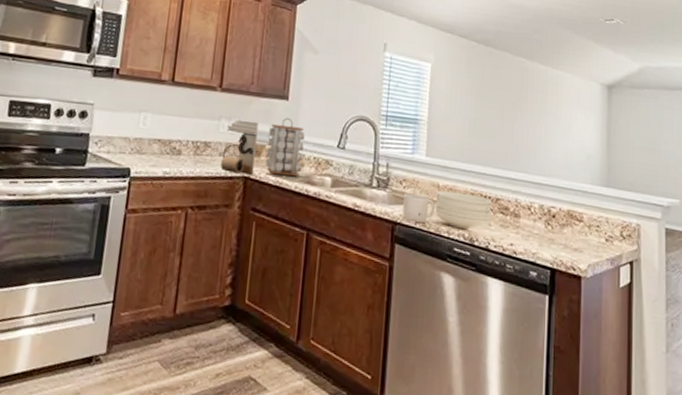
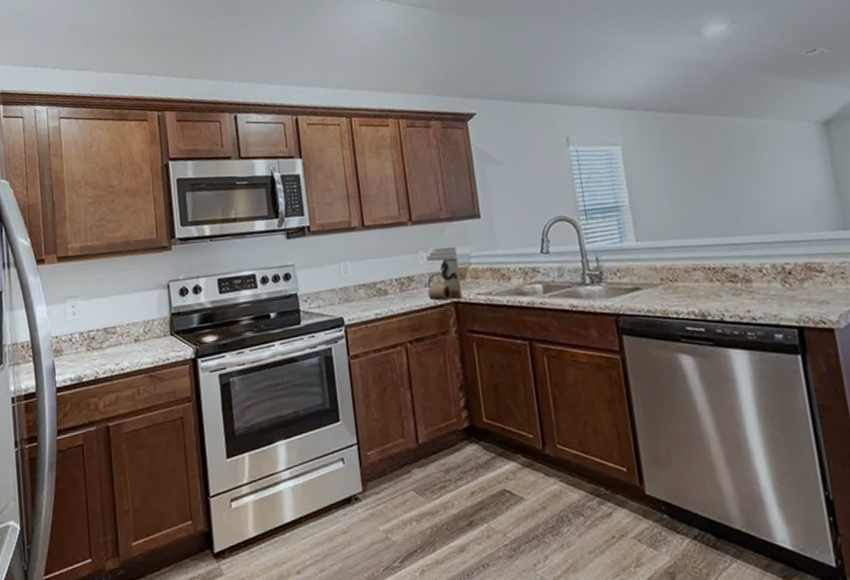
spice rack: present [265,117,305,177] -> none [467,234,510,294]
mug: present [403,193,436,224] -> none [620,281,658,311]
bowl: present [435,190,493,231] -> none [655,269,721,307]

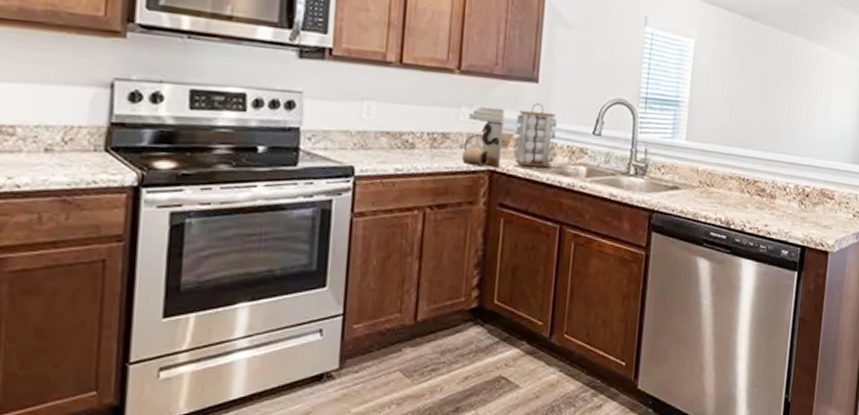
spice rack: none [467,234,510,294] -> present [512,102,557,168]

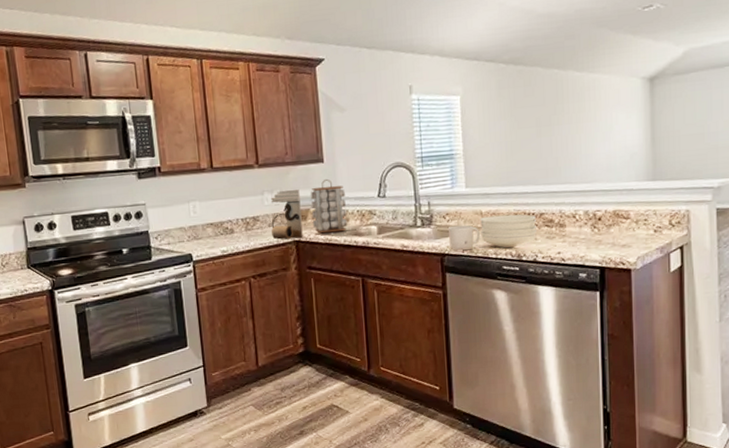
mug: none [660,180,694,210] -> present [447,225,481,251]
bowl: none [694,175,750,214] -> present [480,214,538,249]

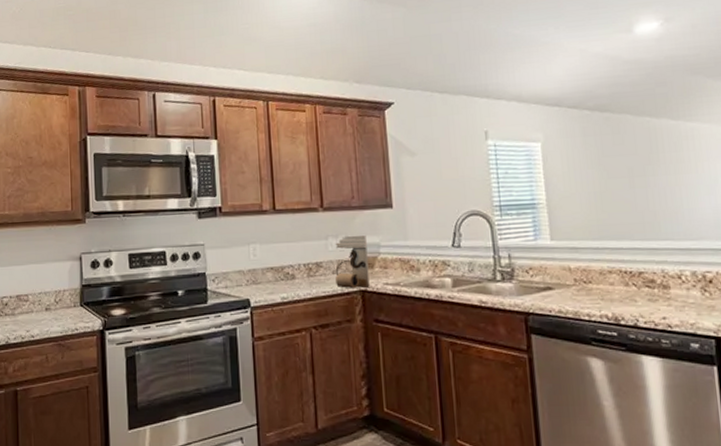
spice rack: present [310,178,347,234] -> none [377,225,418,284]
mug: present [447,225,481,251] -> none [531,281,571,311]
bowl: present [480,214,538,249] -> none [569,272,637,310]

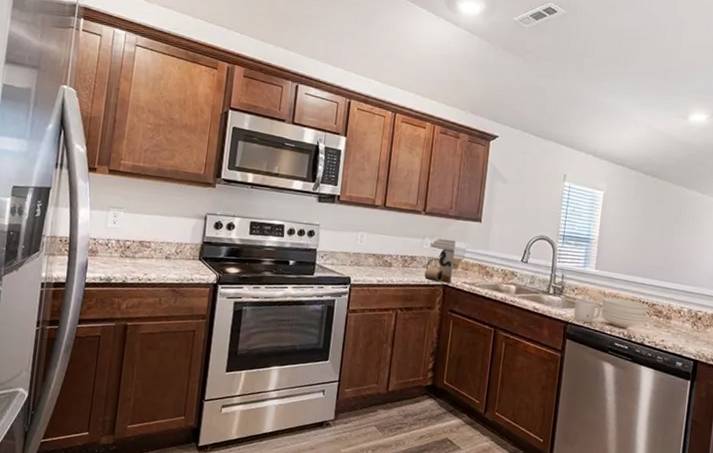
mug: none [531,281,571,311] -> present [573,299,601,324]
bowl: none [569,272,637,310] -> present [601,297,649,329]

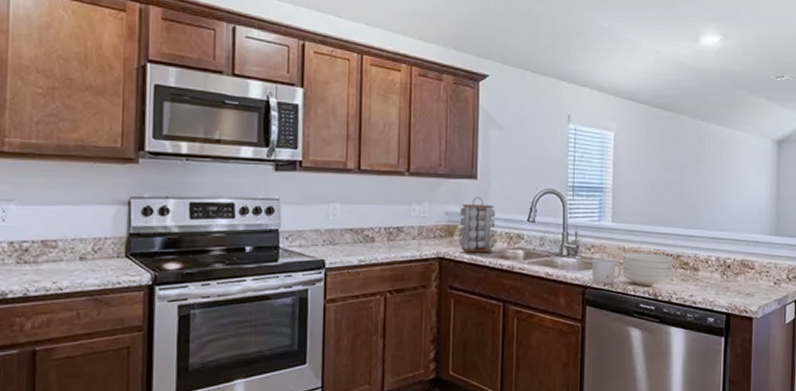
paper towel holder: present [424,238,456,284] -> none [415,202,449,256]
spice rack: none [461,236,494,285] -> present [458,196,495,253]

